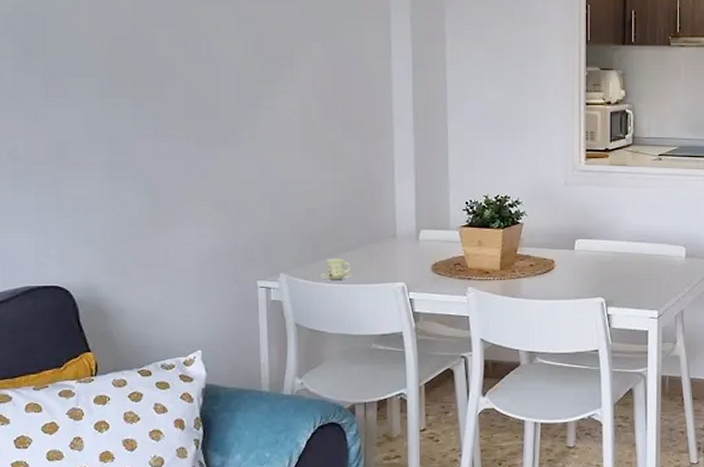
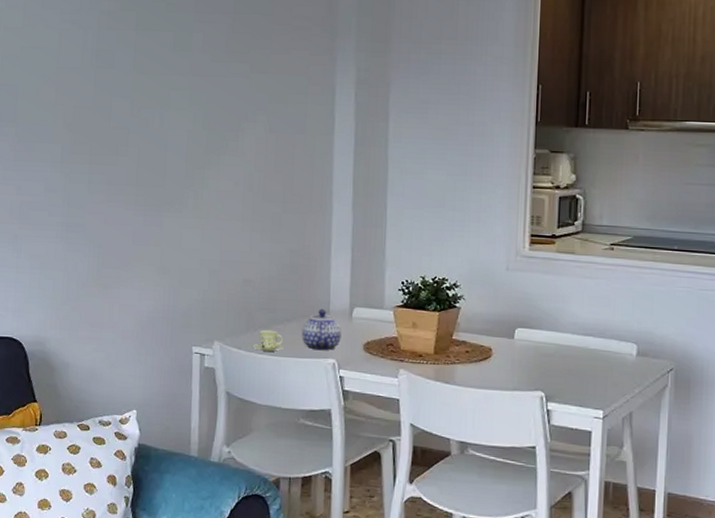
teapot: none [370,233,409,274] -> present [302,309,342,350]

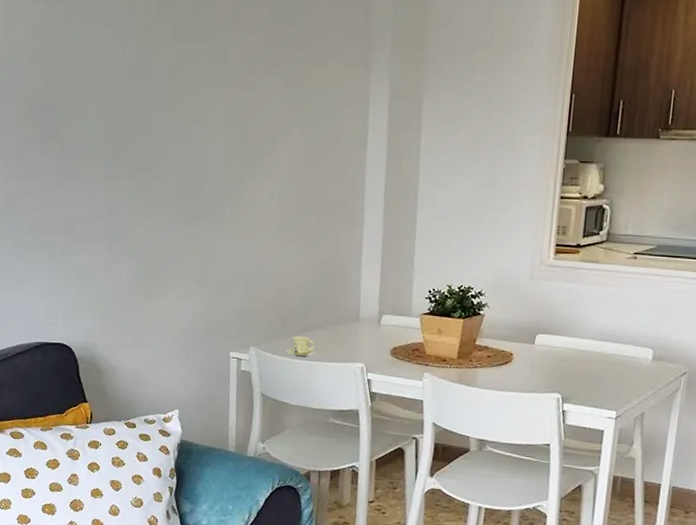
teapot: present [302,309,342,350] -> none [332,316,370,355]

